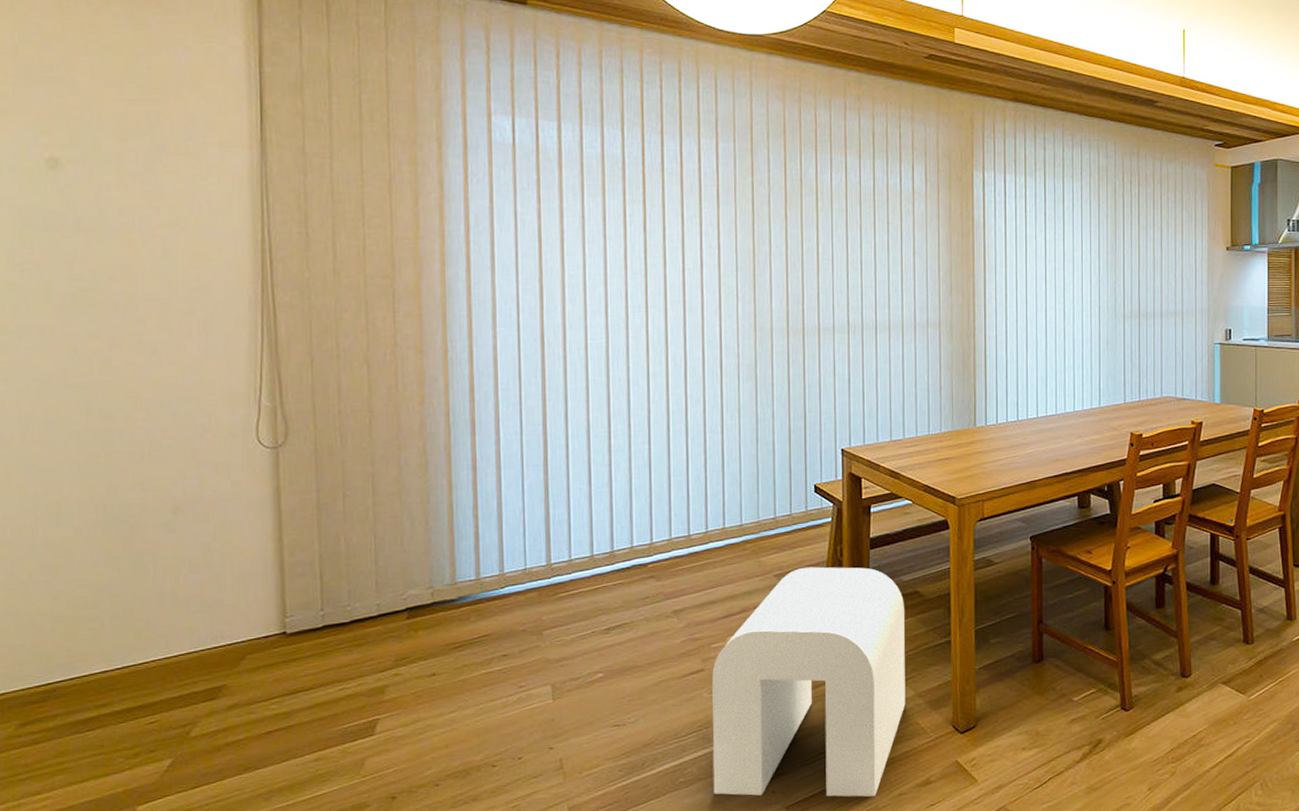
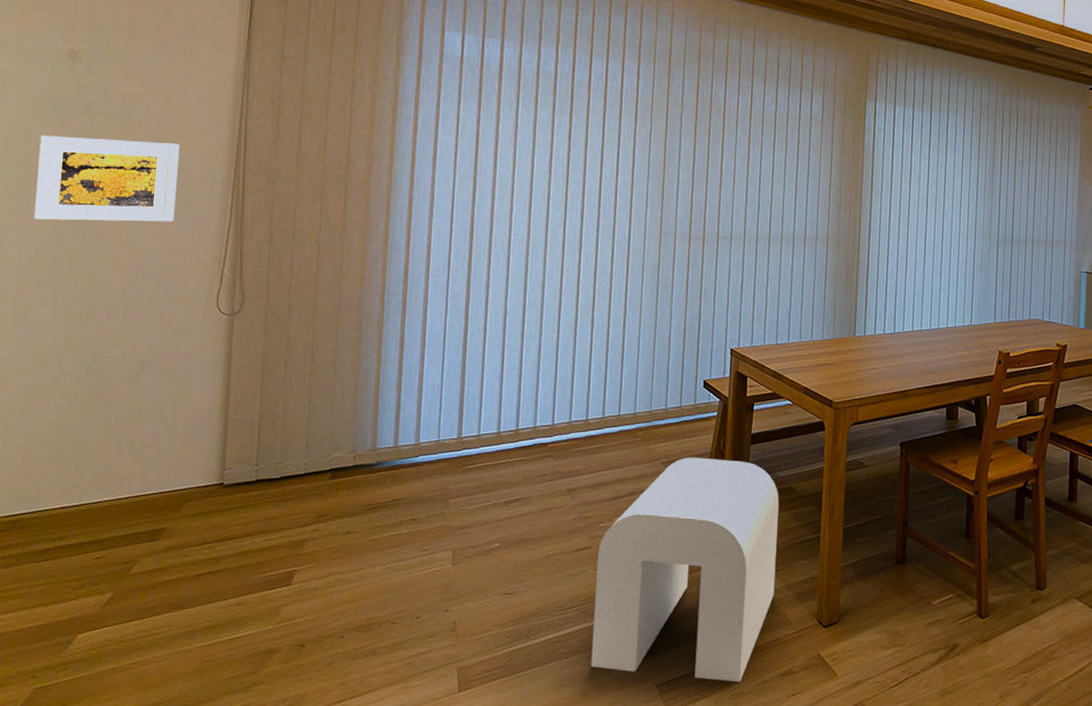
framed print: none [25,257,196,356] -> present [34,135,181,222]

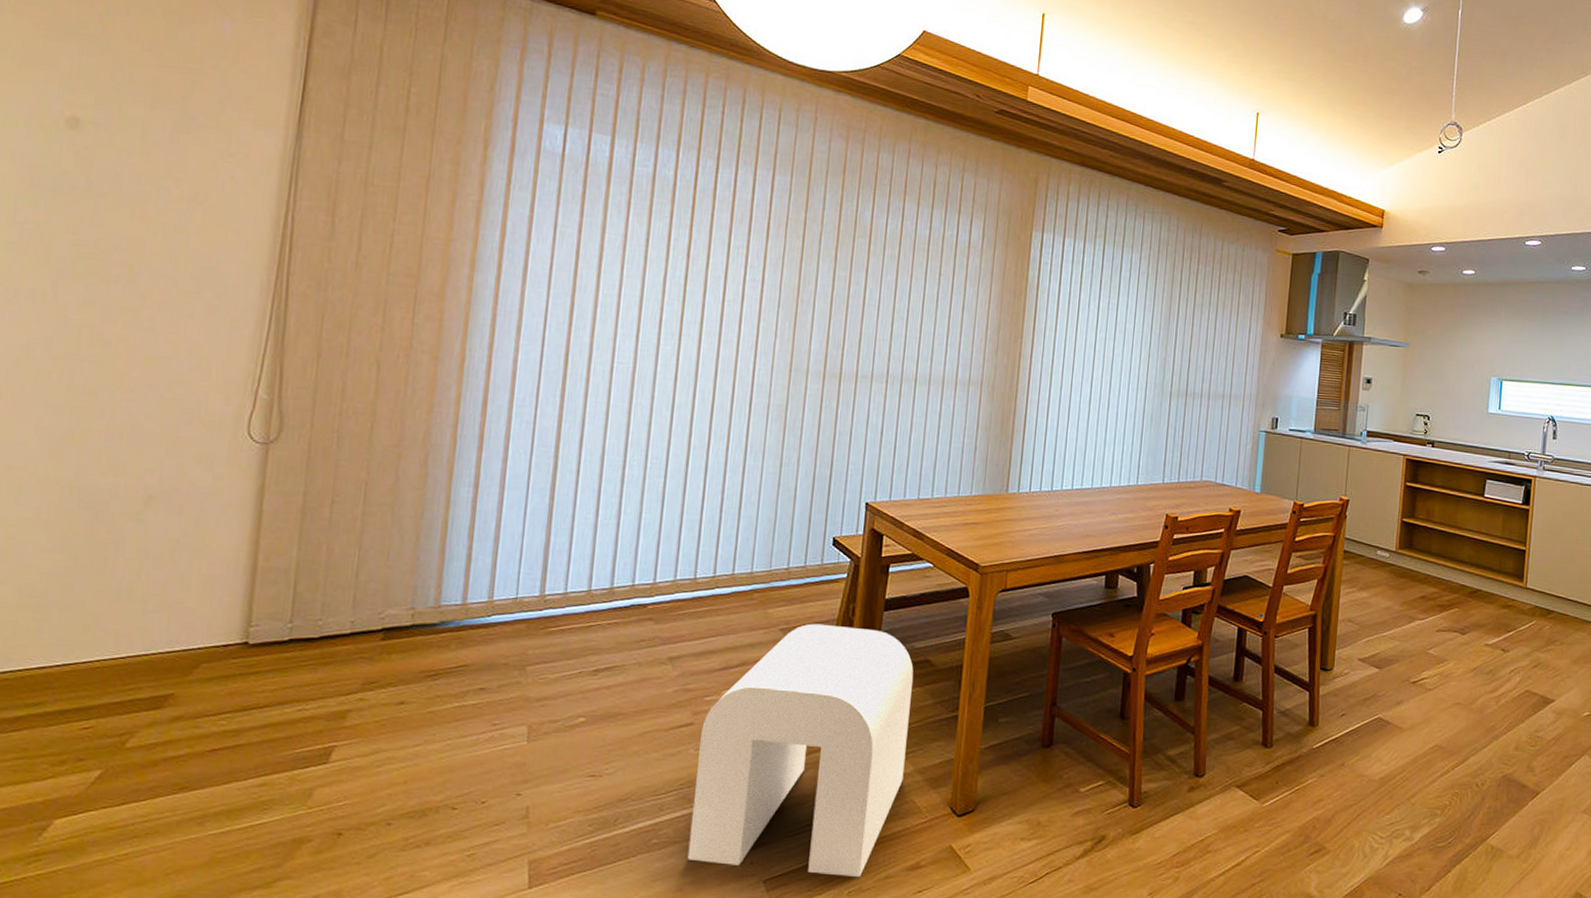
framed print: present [34,135,181,222] -> none [15,217,209,330]

